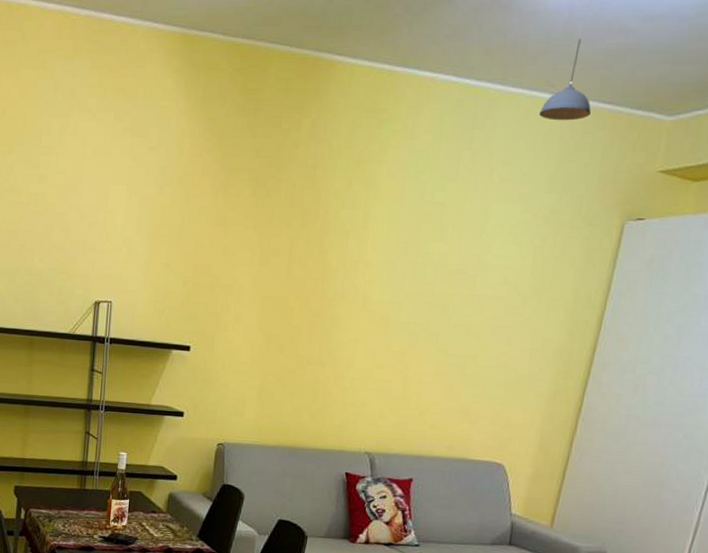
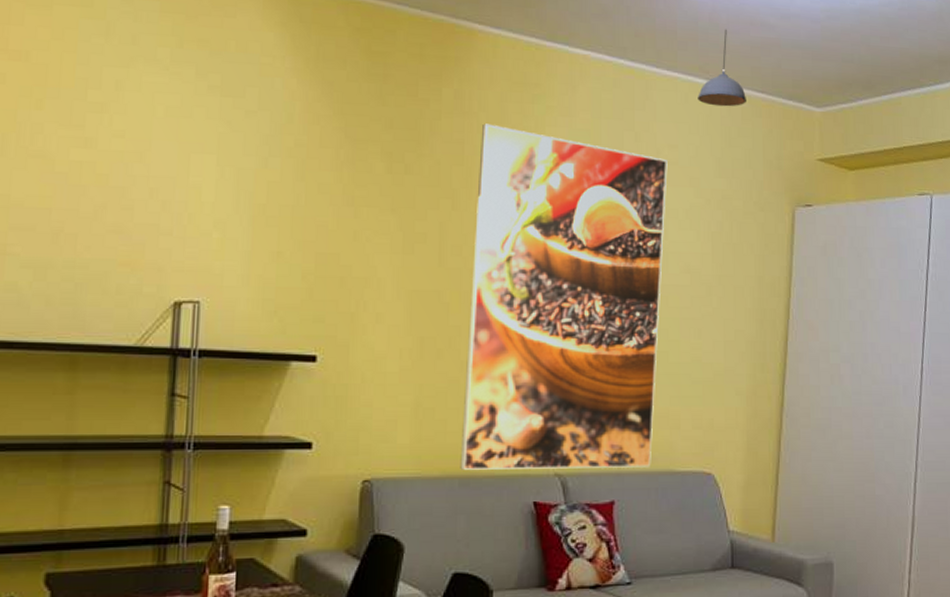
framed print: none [290,149,500,454] -> present [460,123,668,470]

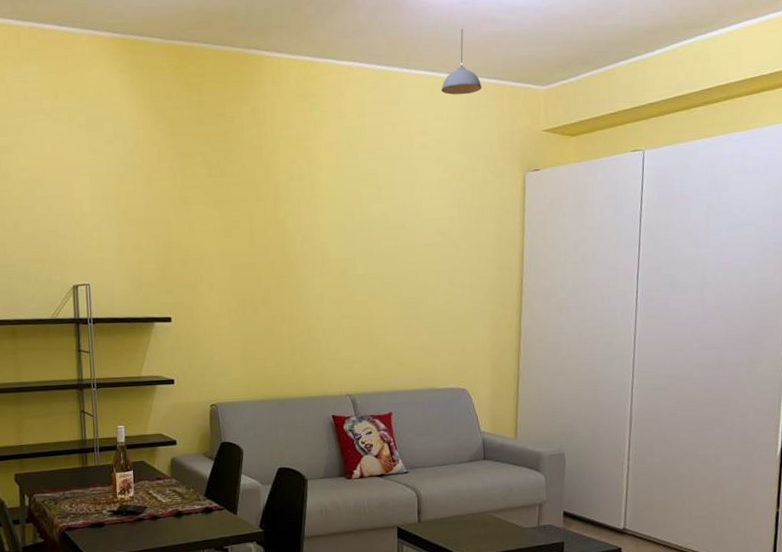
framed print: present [460,123,668,470] -> none [274,130,420,394]

